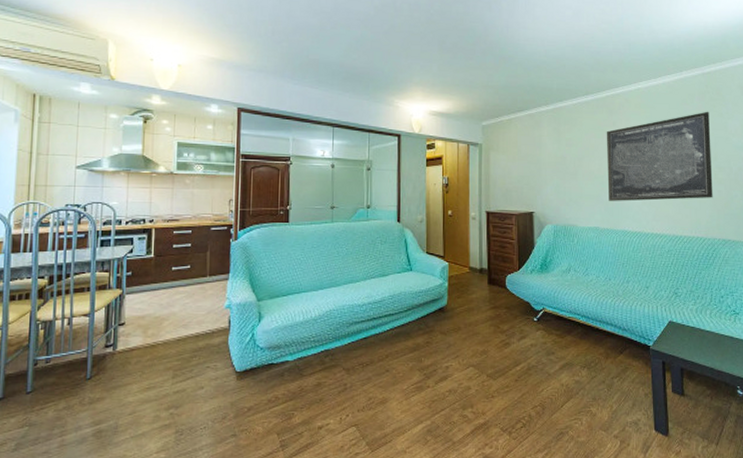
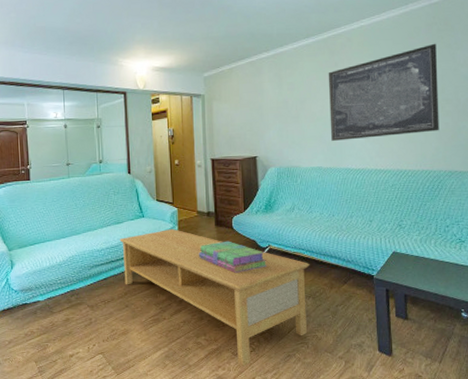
coffee table: none [383,285,585,445] -> present [119,229,310,367]
stack of books: none [468,301,540,337] -> present [198,241,266,273]

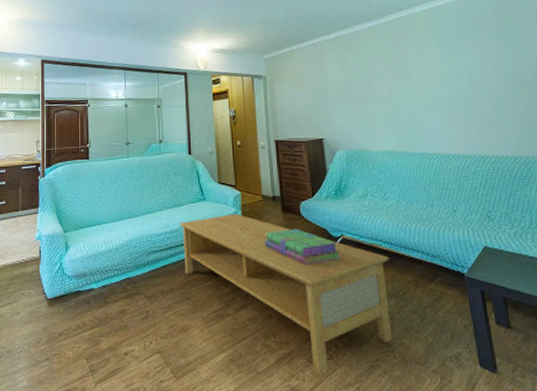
wall art: present [328,43,439,141] -> none [393,26,521,124]

